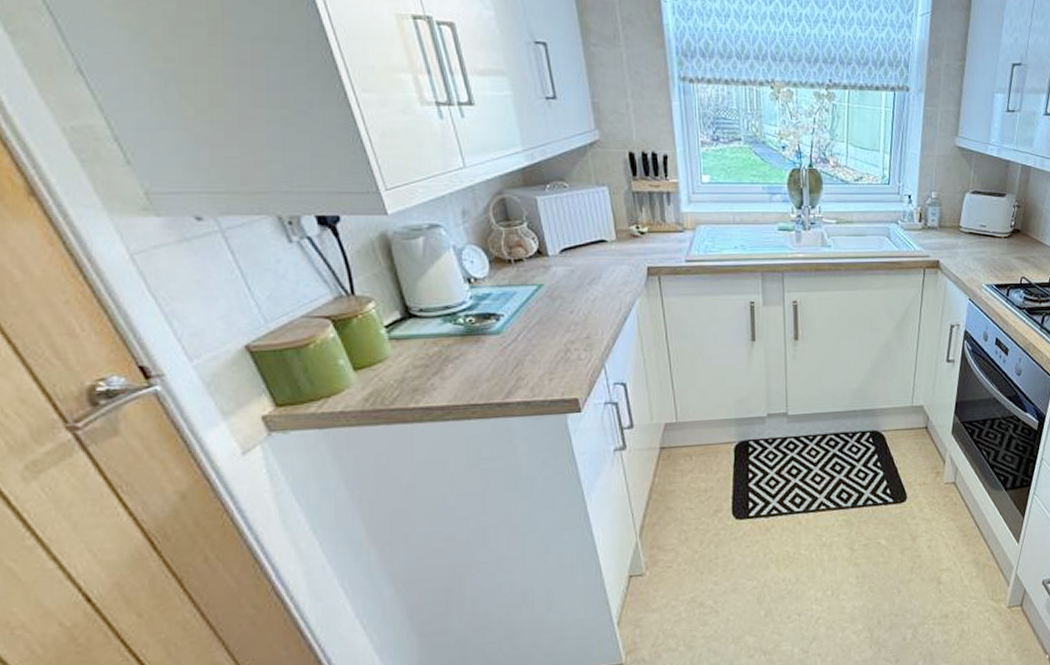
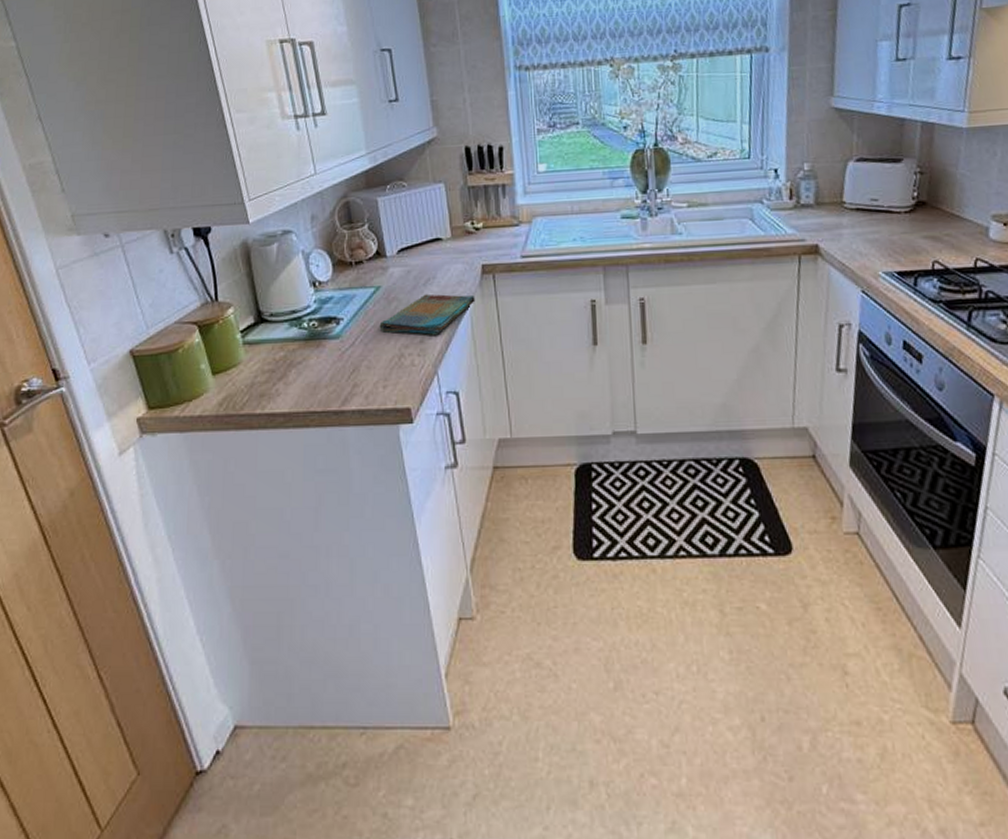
dish towel: none [543,293,641,331] -> present [379,294,476,335]

